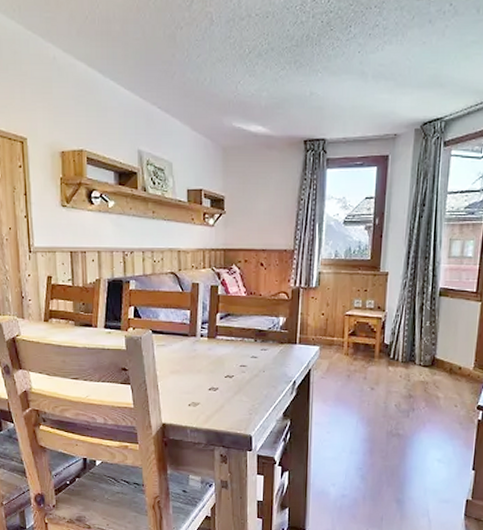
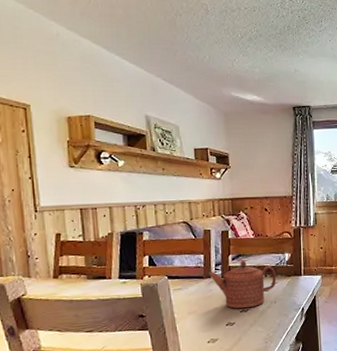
teapot: none [193,320,267,374] -> present [208,260,276,309]

